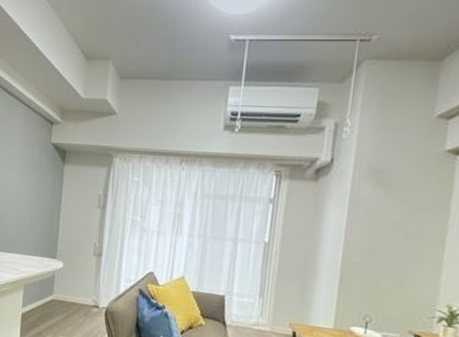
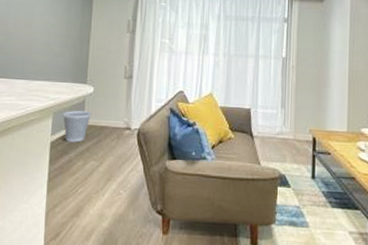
wastebasket: none [33,284,60,316] -> present [63,111,91,142]

